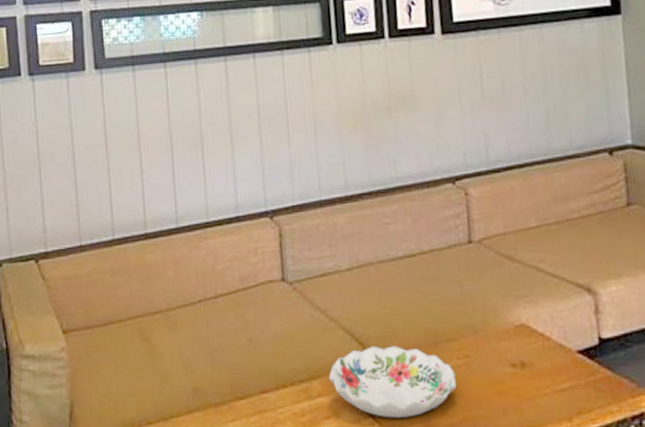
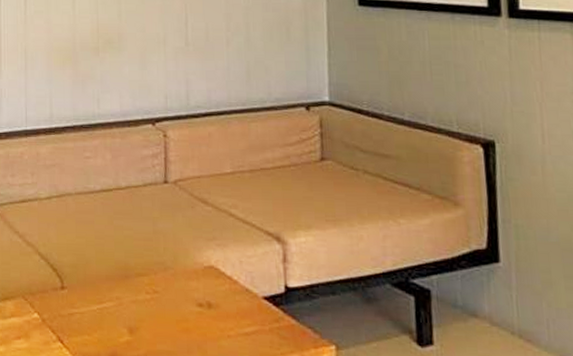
decorative bowl: present [329,345,456,418] -> none [23,273,143,346]

